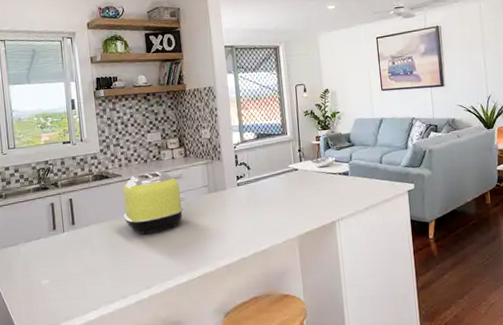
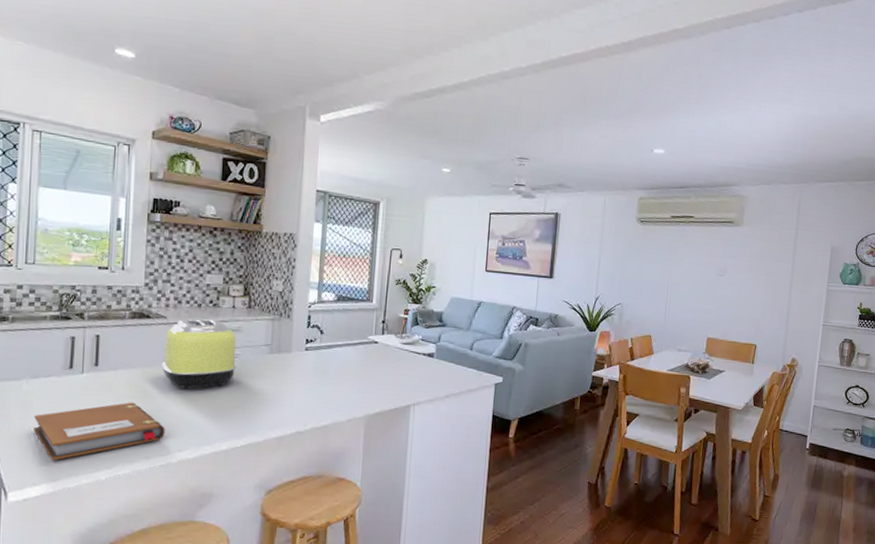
notebook: none [33,251,135,308] -> present [34,402,165,461]

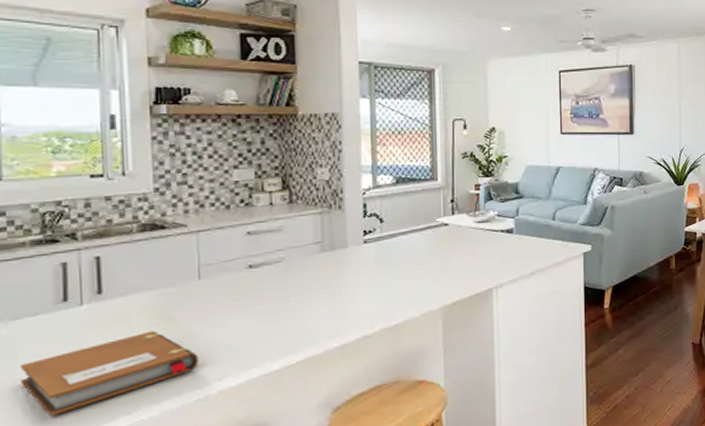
toaster: present [162,318,237,390] -> none [186,220,282,307]

